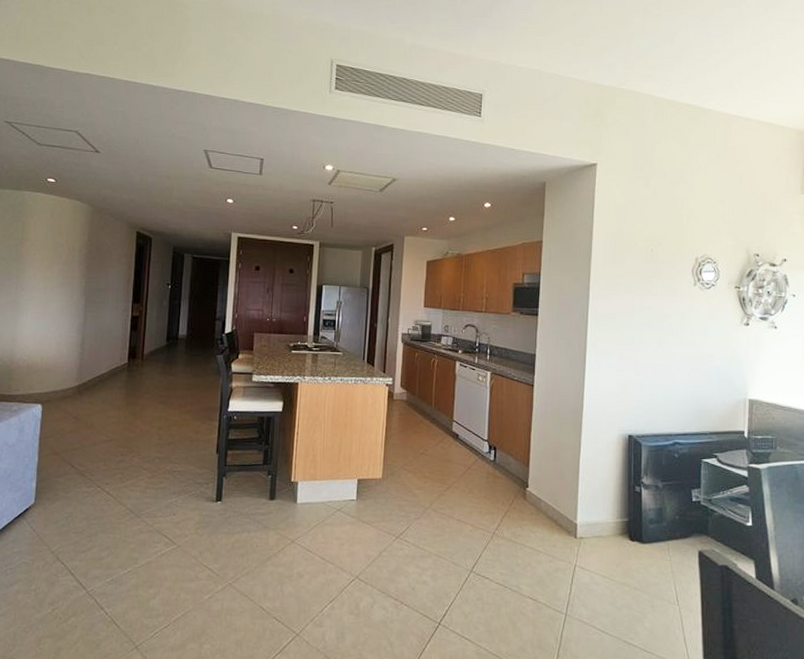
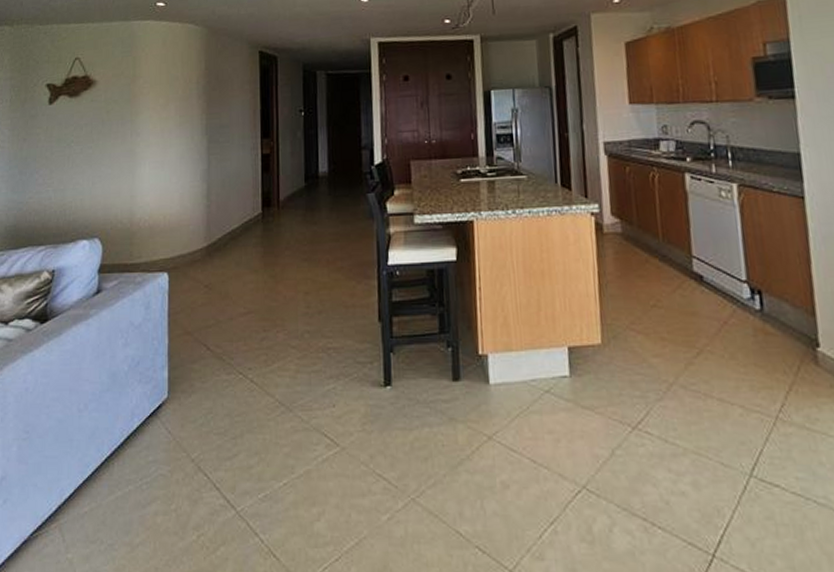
coffee maker: present [407,319,432,342] -> none [609,120,646,152]

